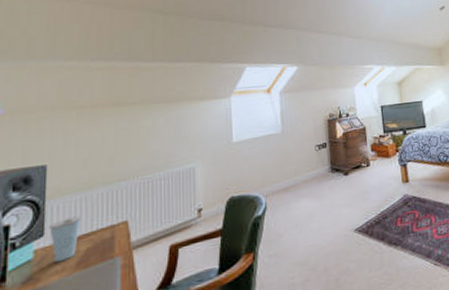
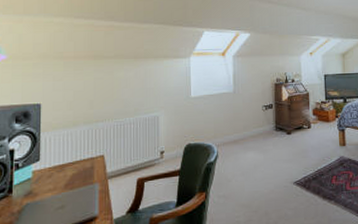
cup: present [49,216,82,263] -> none [44,147,69,183]

